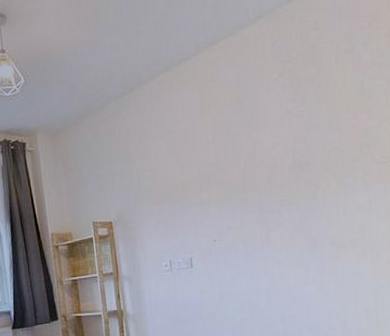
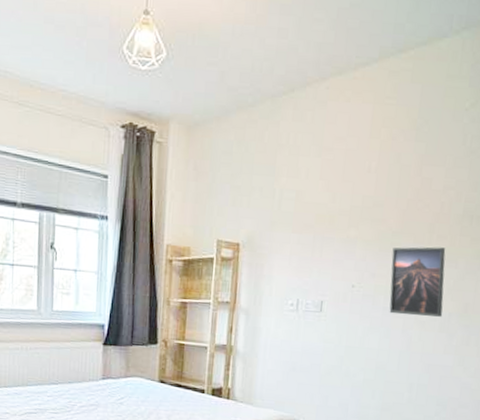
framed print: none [241,194,296,258] -> present [389,247,446,317]

